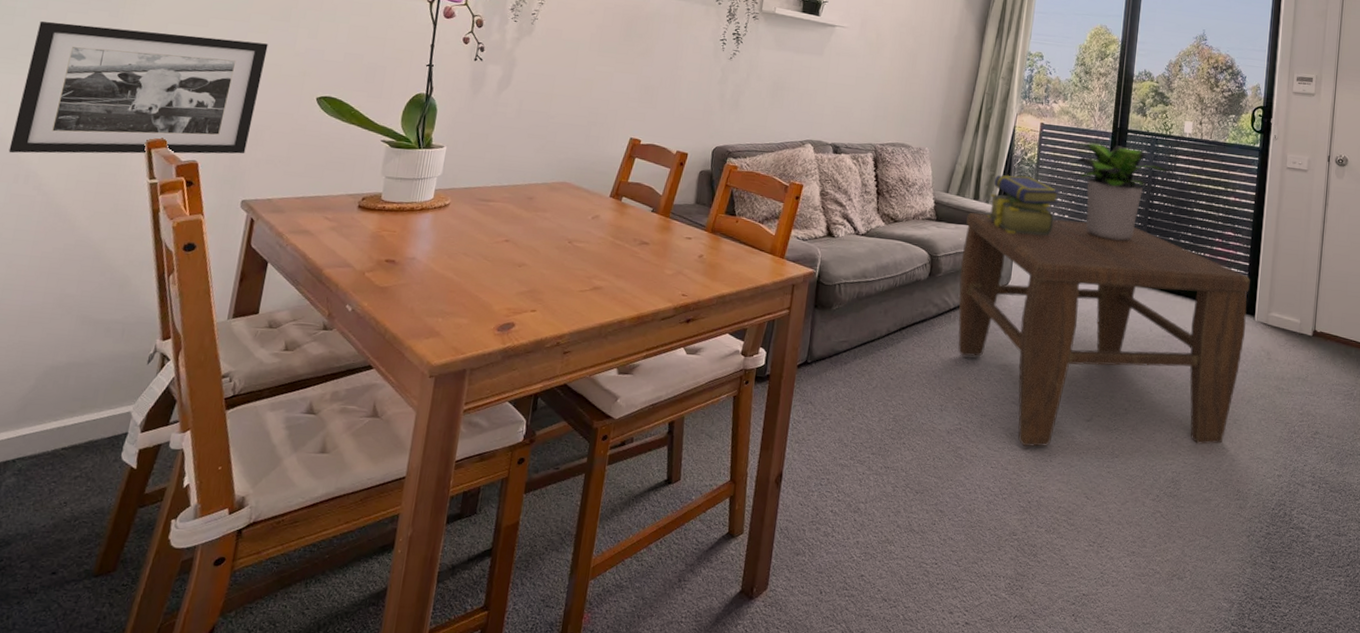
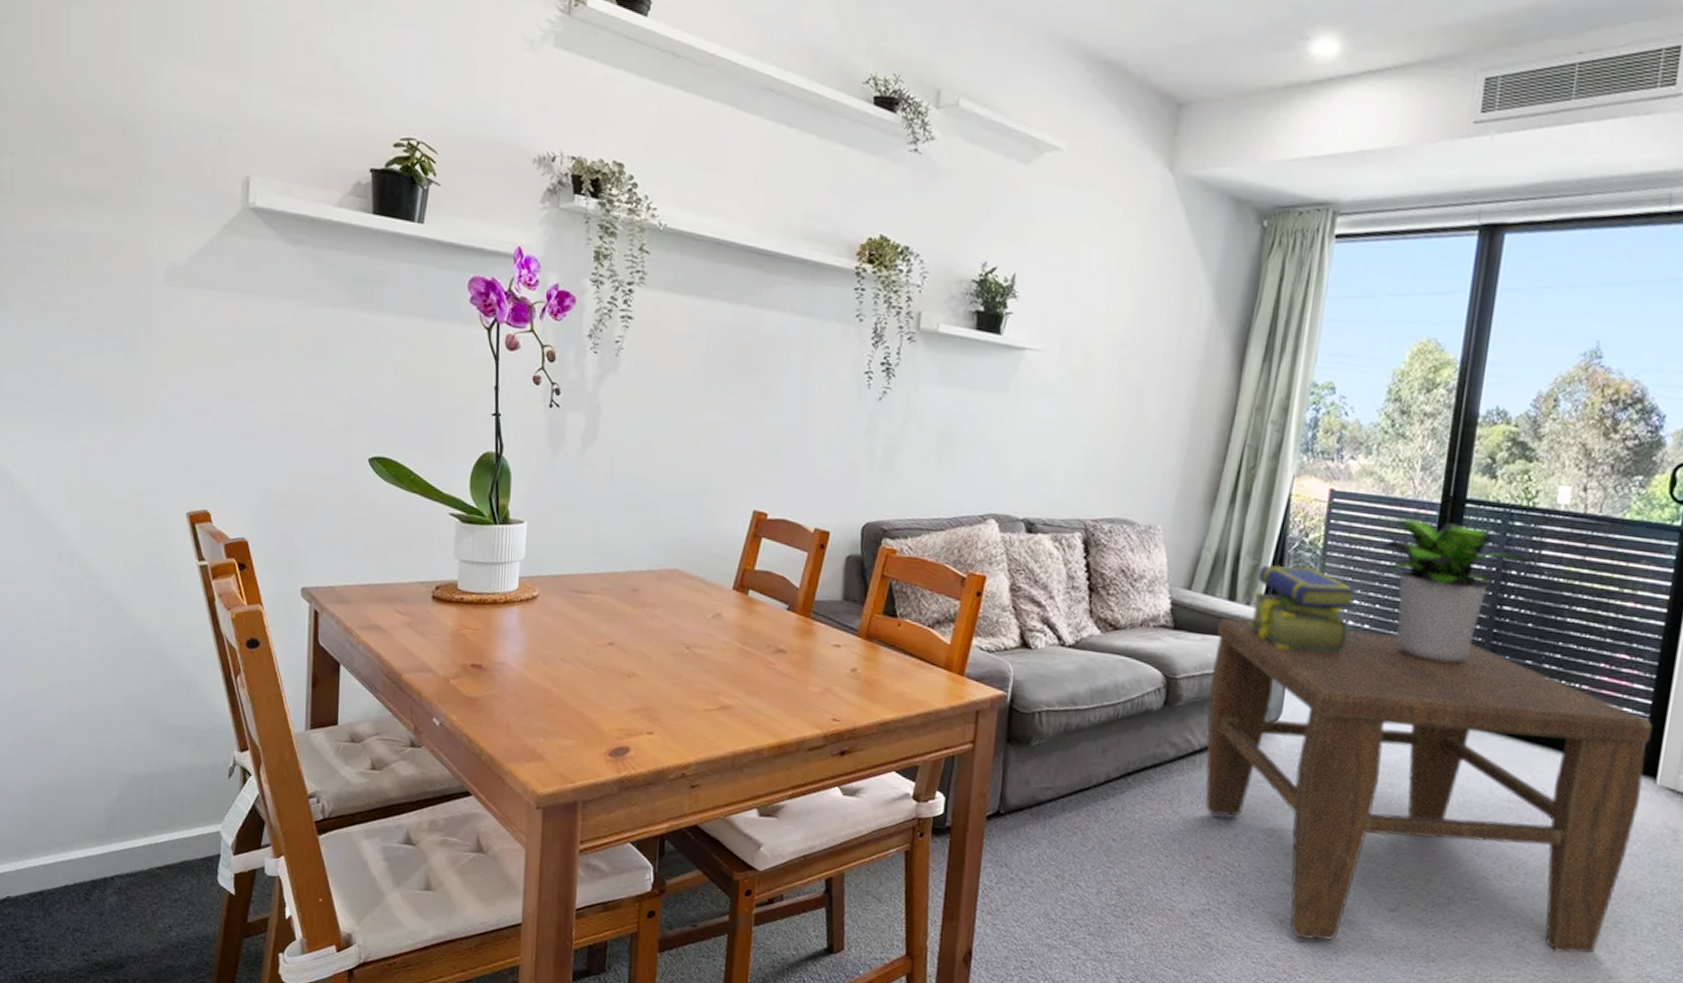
picture frame: present [8,20,269,154] -> none [47,365,305,531]

